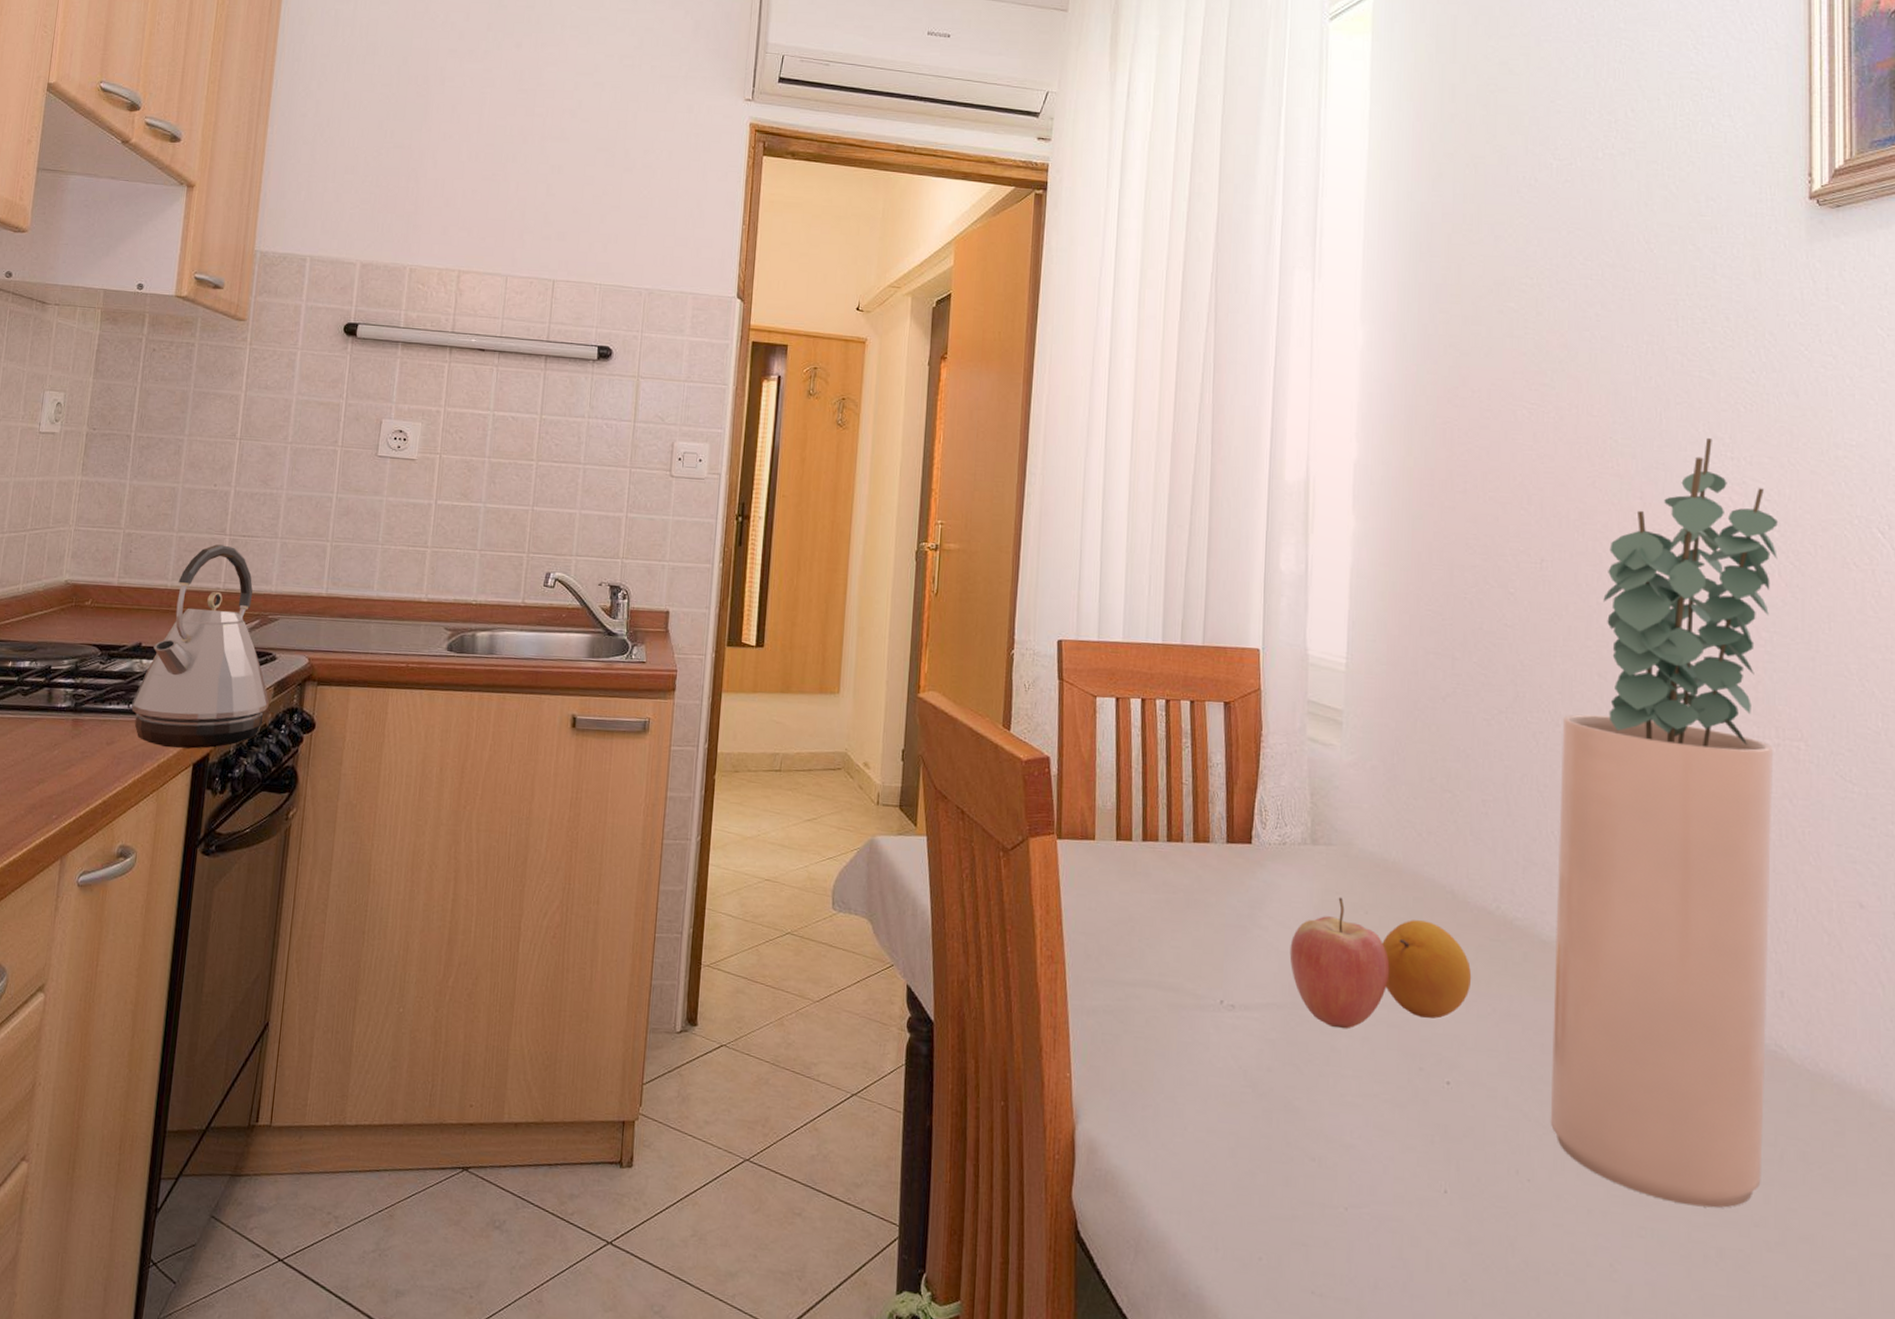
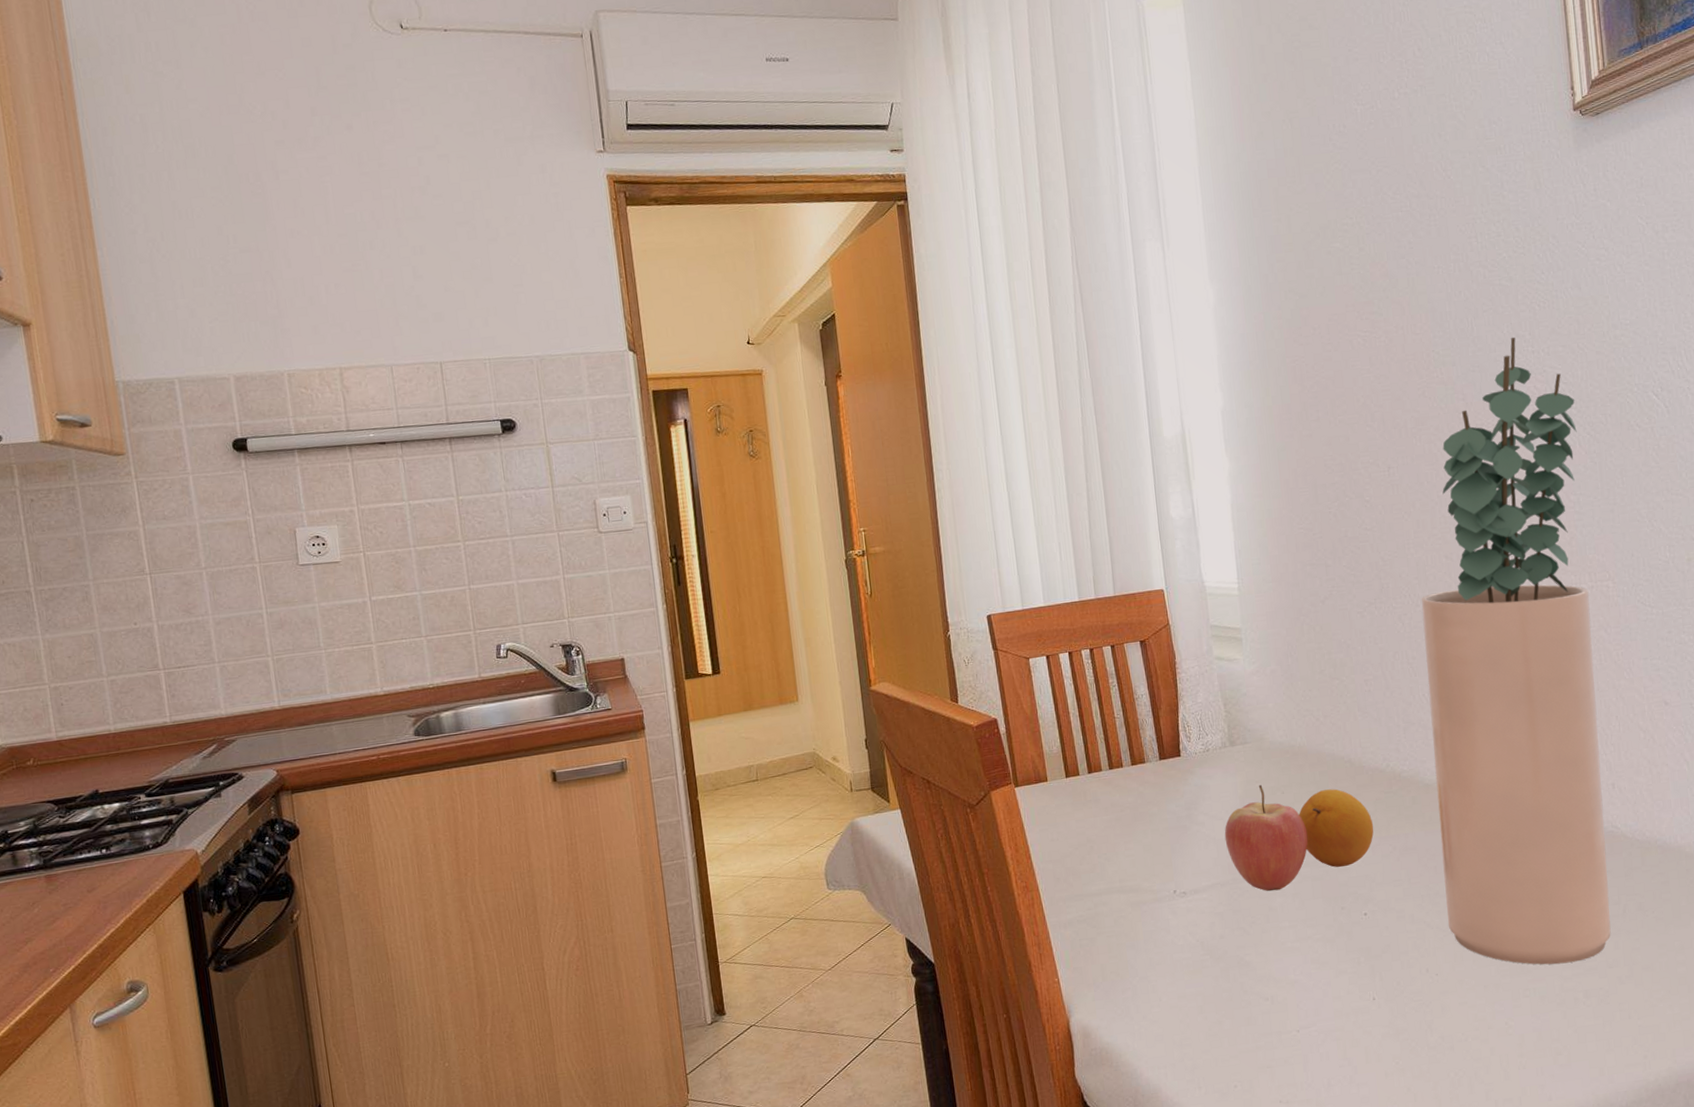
kettle: present [131,544,270,749] -> none [103,679,248,882]

